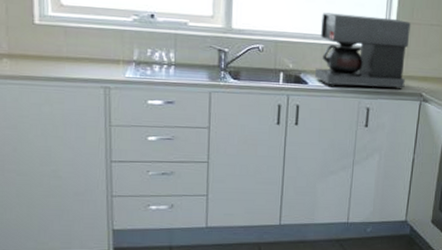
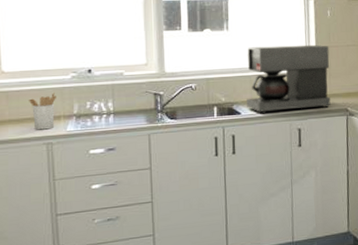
utensil holder: none [86,34,116,73] -> present [28,92,56,130]

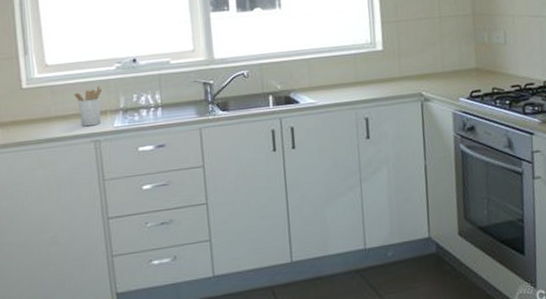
coffee maker: present [247,44,331,114] -> none [303,19,402,102]

